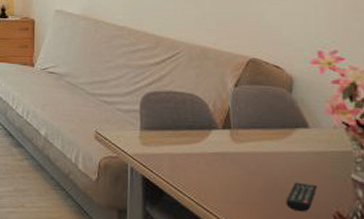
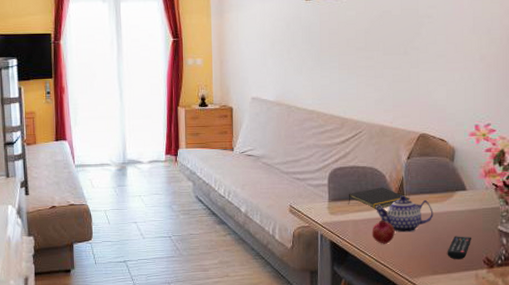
notepad: none [163,117,238,143] -> present [348,187,410,209]
fruit: none [192,156,220,185] -> present [372,220,395,244]
teapot: none [197,128,268,174] -> present [376,195,434,233]

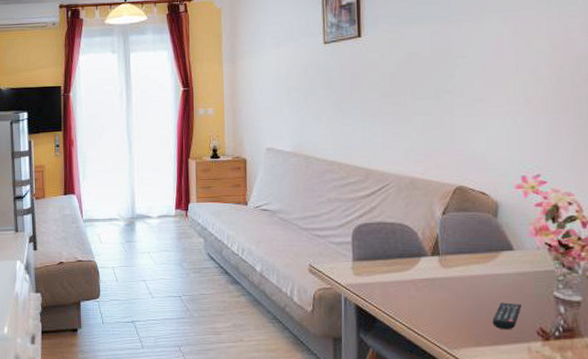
notepad: present [348,187,410,209] -> none [375,245,447,270]
fruit: present [372,220,395,244] -> none [403,282,430,310]
teapot: present [376,195,434,233] -> none [407,255,475,297]

